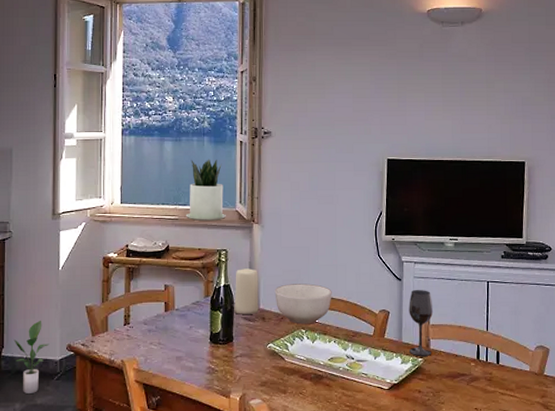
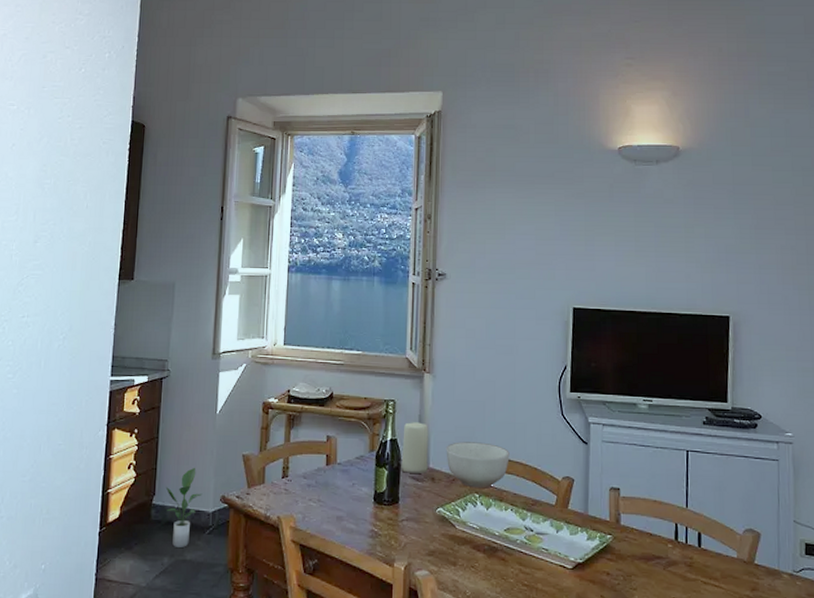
planter: present [185,159,226,222] -> none [351,300,395,369]
wine glass: present [409,290,434,356] -> none [596,456,625,533]

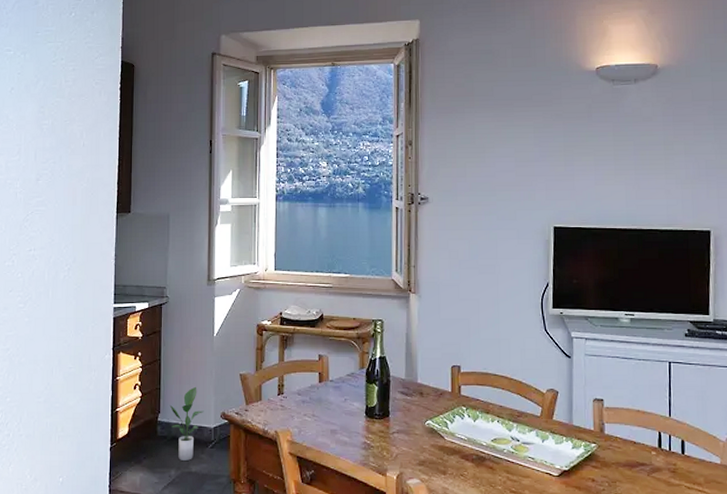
candle: present [401,422,428,473] -> none [390,340,416,389]
bowl: present [446,442,510,489] -> none [433,358,495,402]

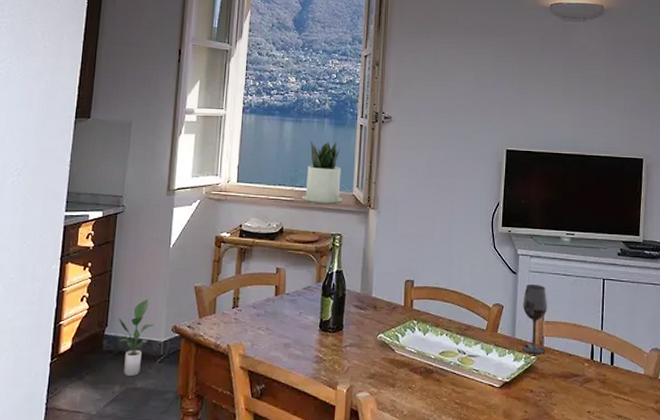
planter: none [340,225,382,290] -> present [301,141,342,205]
wine glass: none [579,369,608,442] -> present [523,285,548,354]

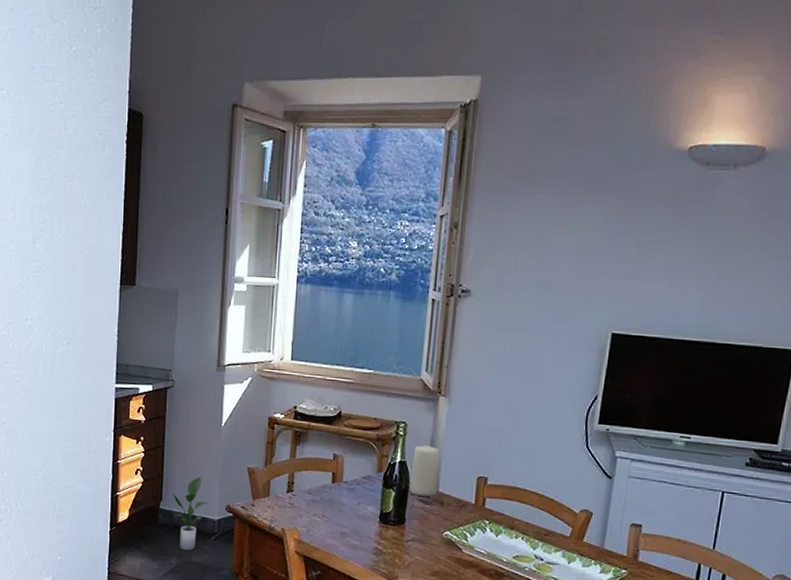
planter: present [301,141,342,205] -> none [362,317,409,389]
candle: none [346,255,372,302] -> present [409,445,440,497]
wine glass: present [523,285,548,354] -> none [612,491,649,569]

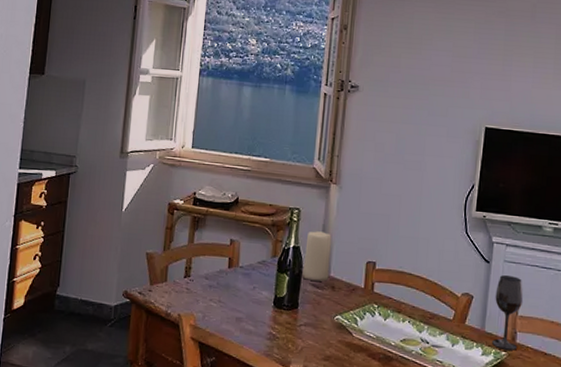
potted plant: present [172,476,208,551] -> none [69,262,106,339]
wine glass: none [612,491,649,569] -> present [492,275,524,350]

